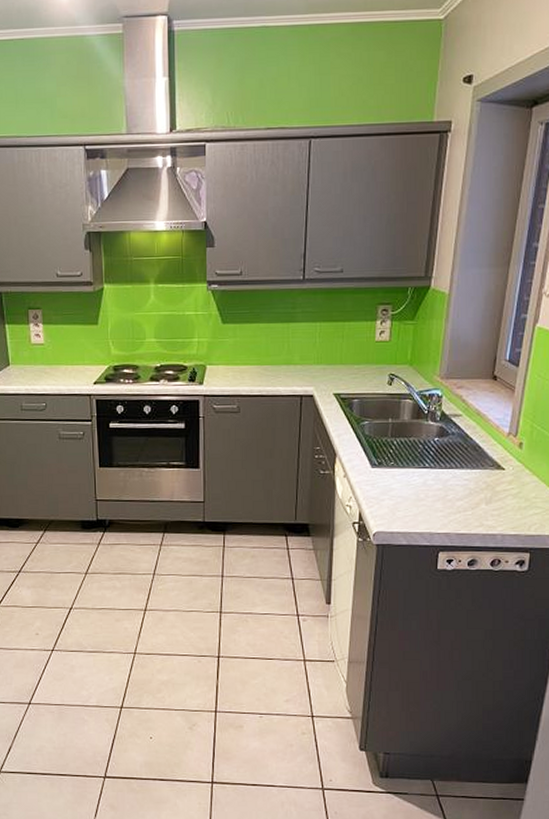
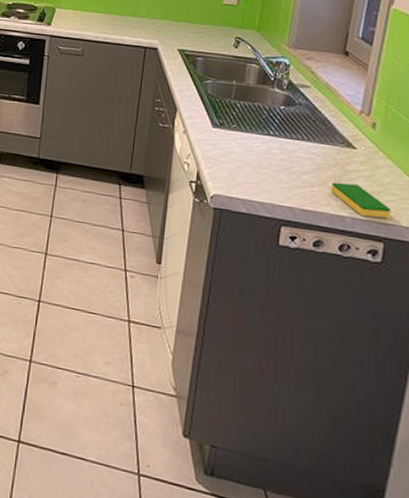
dish sponge: none [482,503,536,532] -> present [330,182,391,218]

